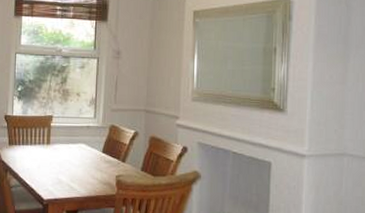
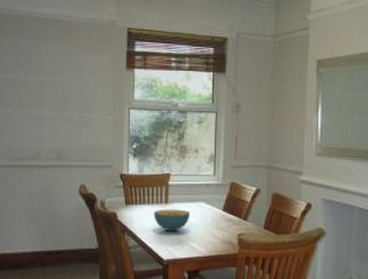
cereal bowl: none [35,149,71,171] -> present [154,209,191,231]

